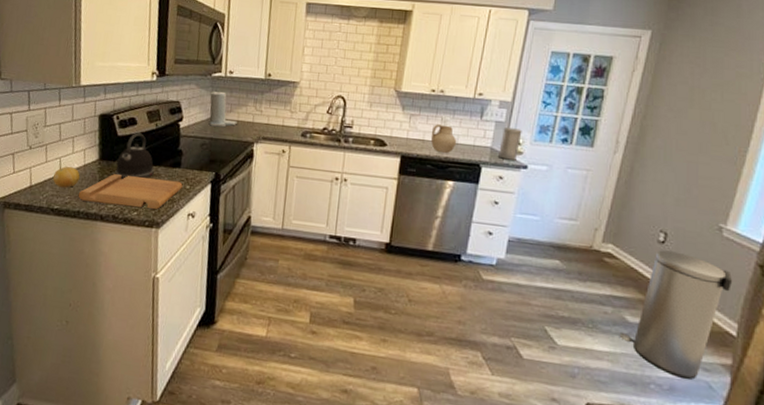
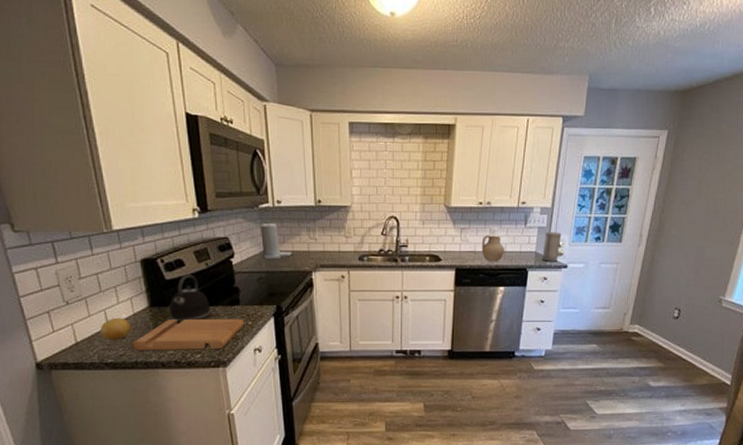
pedal bin: present [619,250,733,380] -> none [644,324,729,424]

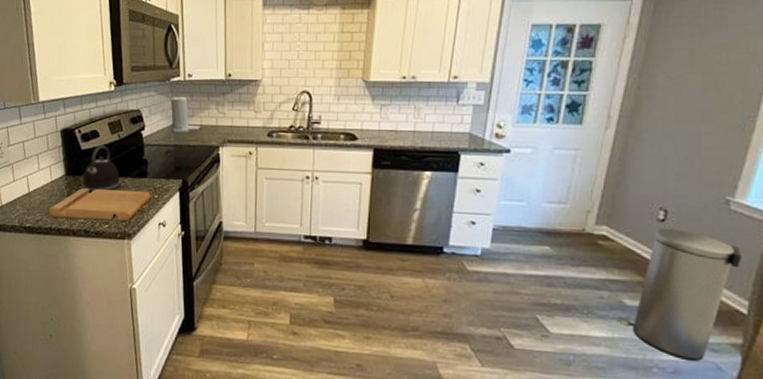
fruit: present [101,317,131,340] -> none [22,183,48,206]
ceramic pitcher: present [481,235,505,262] -> none [404,113,433,143]
canister: present [542,232,562,263] -> none [478,110,503,146]
pedal bin: none [644,324,729,424] -> present [617,228,743,361]

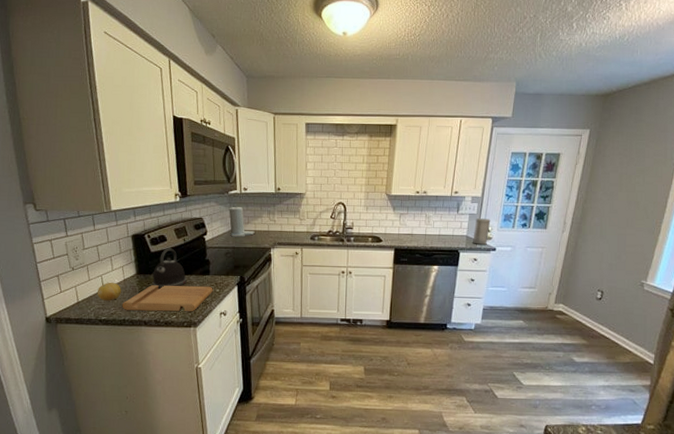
fruit: none [22,183,48,206] -> present [97,282,121,301]
canister: none [478,110,503,146] -> present [473,218,491,246]
pedal bin: present [617,228,743,361] -> none [569,305,651,399]

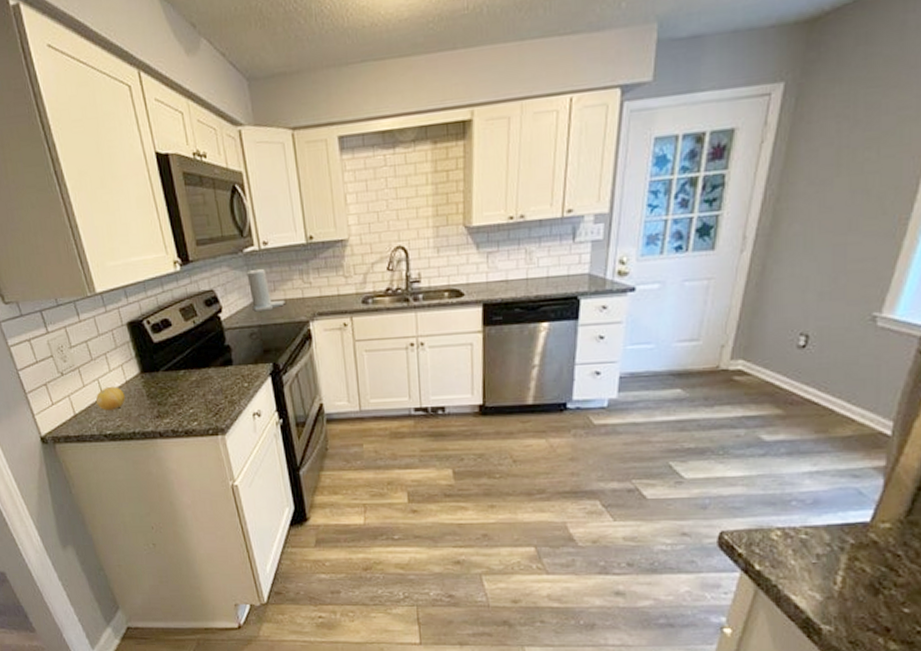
cutting board: present [122,285,213,312] -> none [128,380,240,420]
kettle: present [152,248,187,290] -> none [160,335,205,391]
canister: present [473,218,491,246] -> none [599,244,626,286]

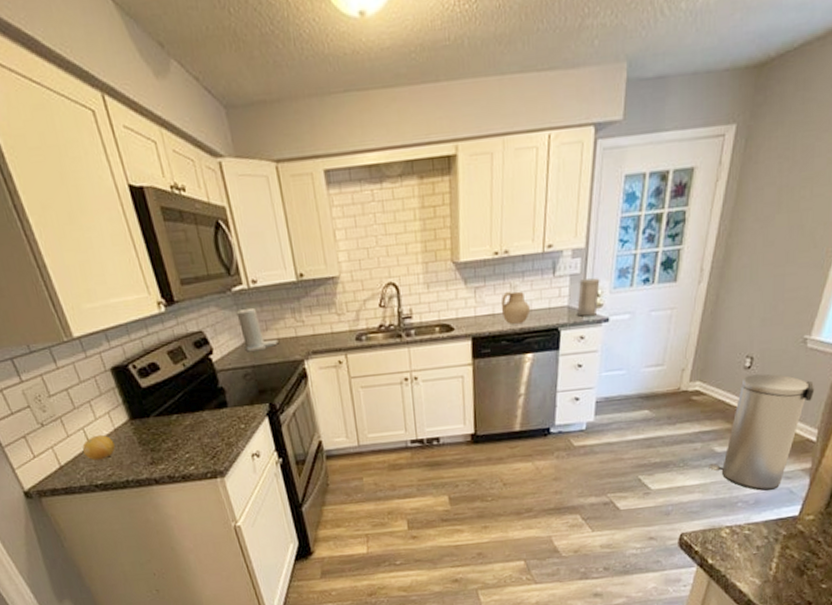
ceramic pitcher: none [515,257,548,292] -> present [501,291,531,325]
canister: none [599,244,626,286] -> present [577,278,600,317]
pedal bin: none [754,354,889,489] -> present [708,373,815,491]

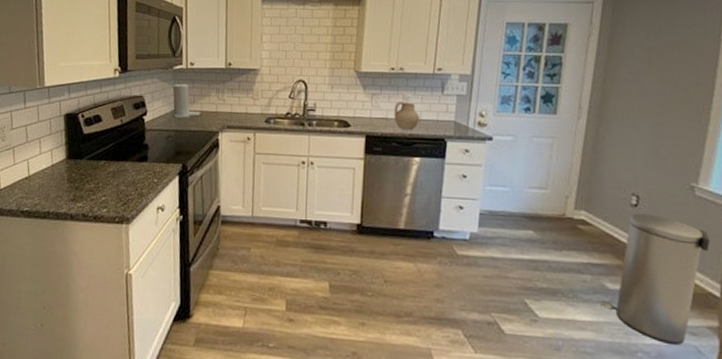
fruit: present [82,434,115,461] -> none [22,167,48,190]
canister: present [577,278,600,317] -> none [463,100,484,134]

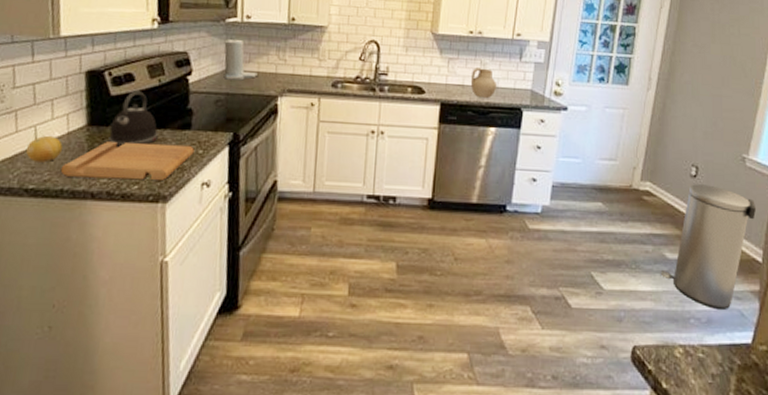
fruit: none [22,167,48,190] -> present [26,135,63,163]
cutting board: none [47,172,151,206] -> present [60,142,195,182]
kettle: none [83,130,122,178] -> present [108,91,159,148]

